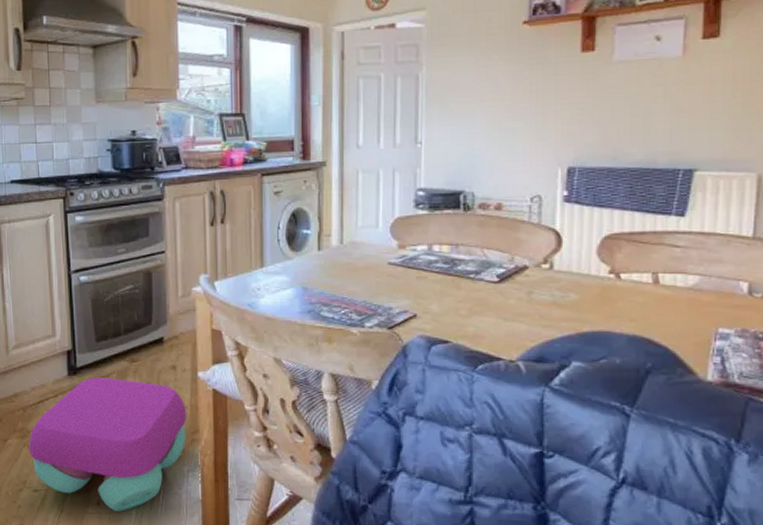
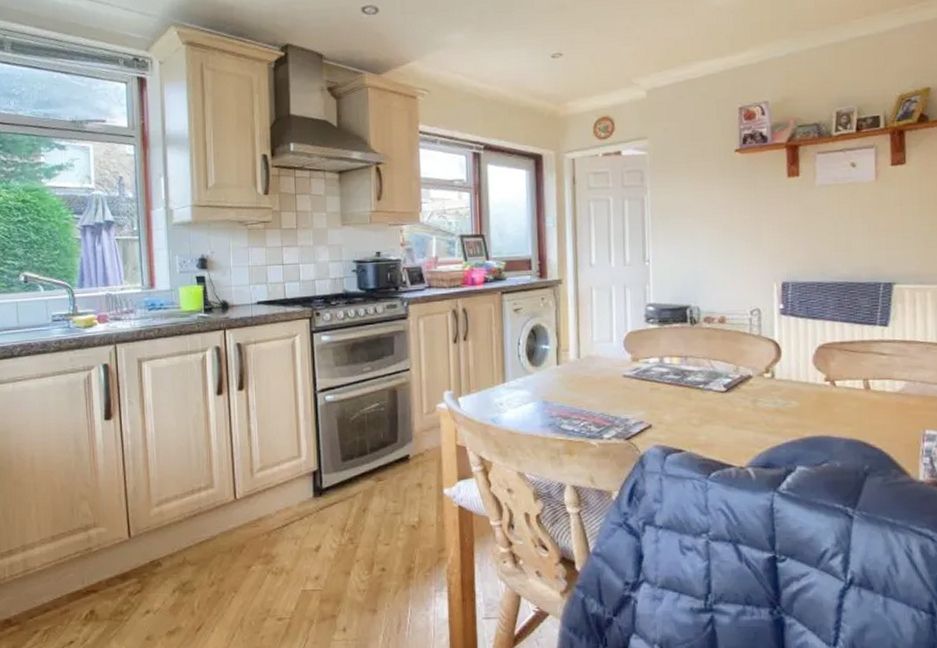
stool: present [29,377,187,512] -> none [273,498,433,637]

